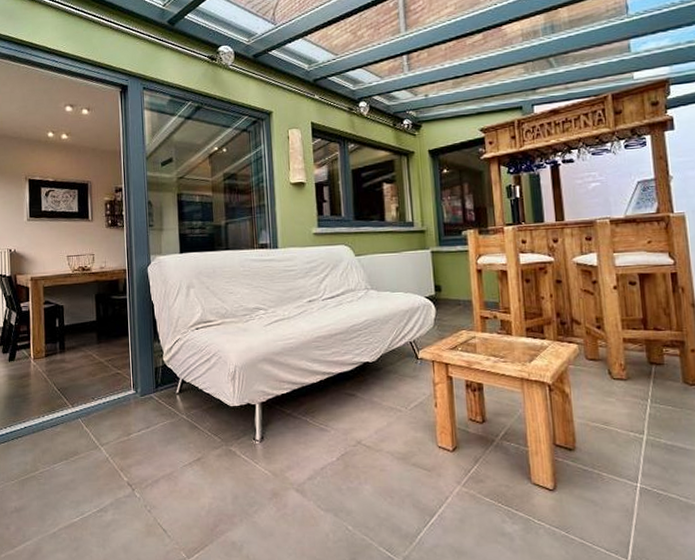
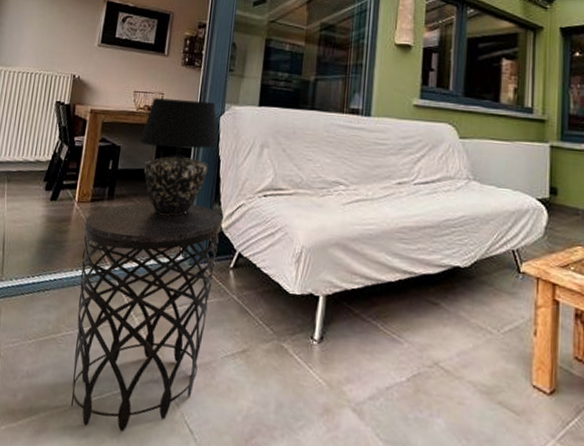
side table: none [43,345,163,541] -> present [71,202,222,431]
table lamp: none [79,256,149,358] -> present [139,98,218,216]

